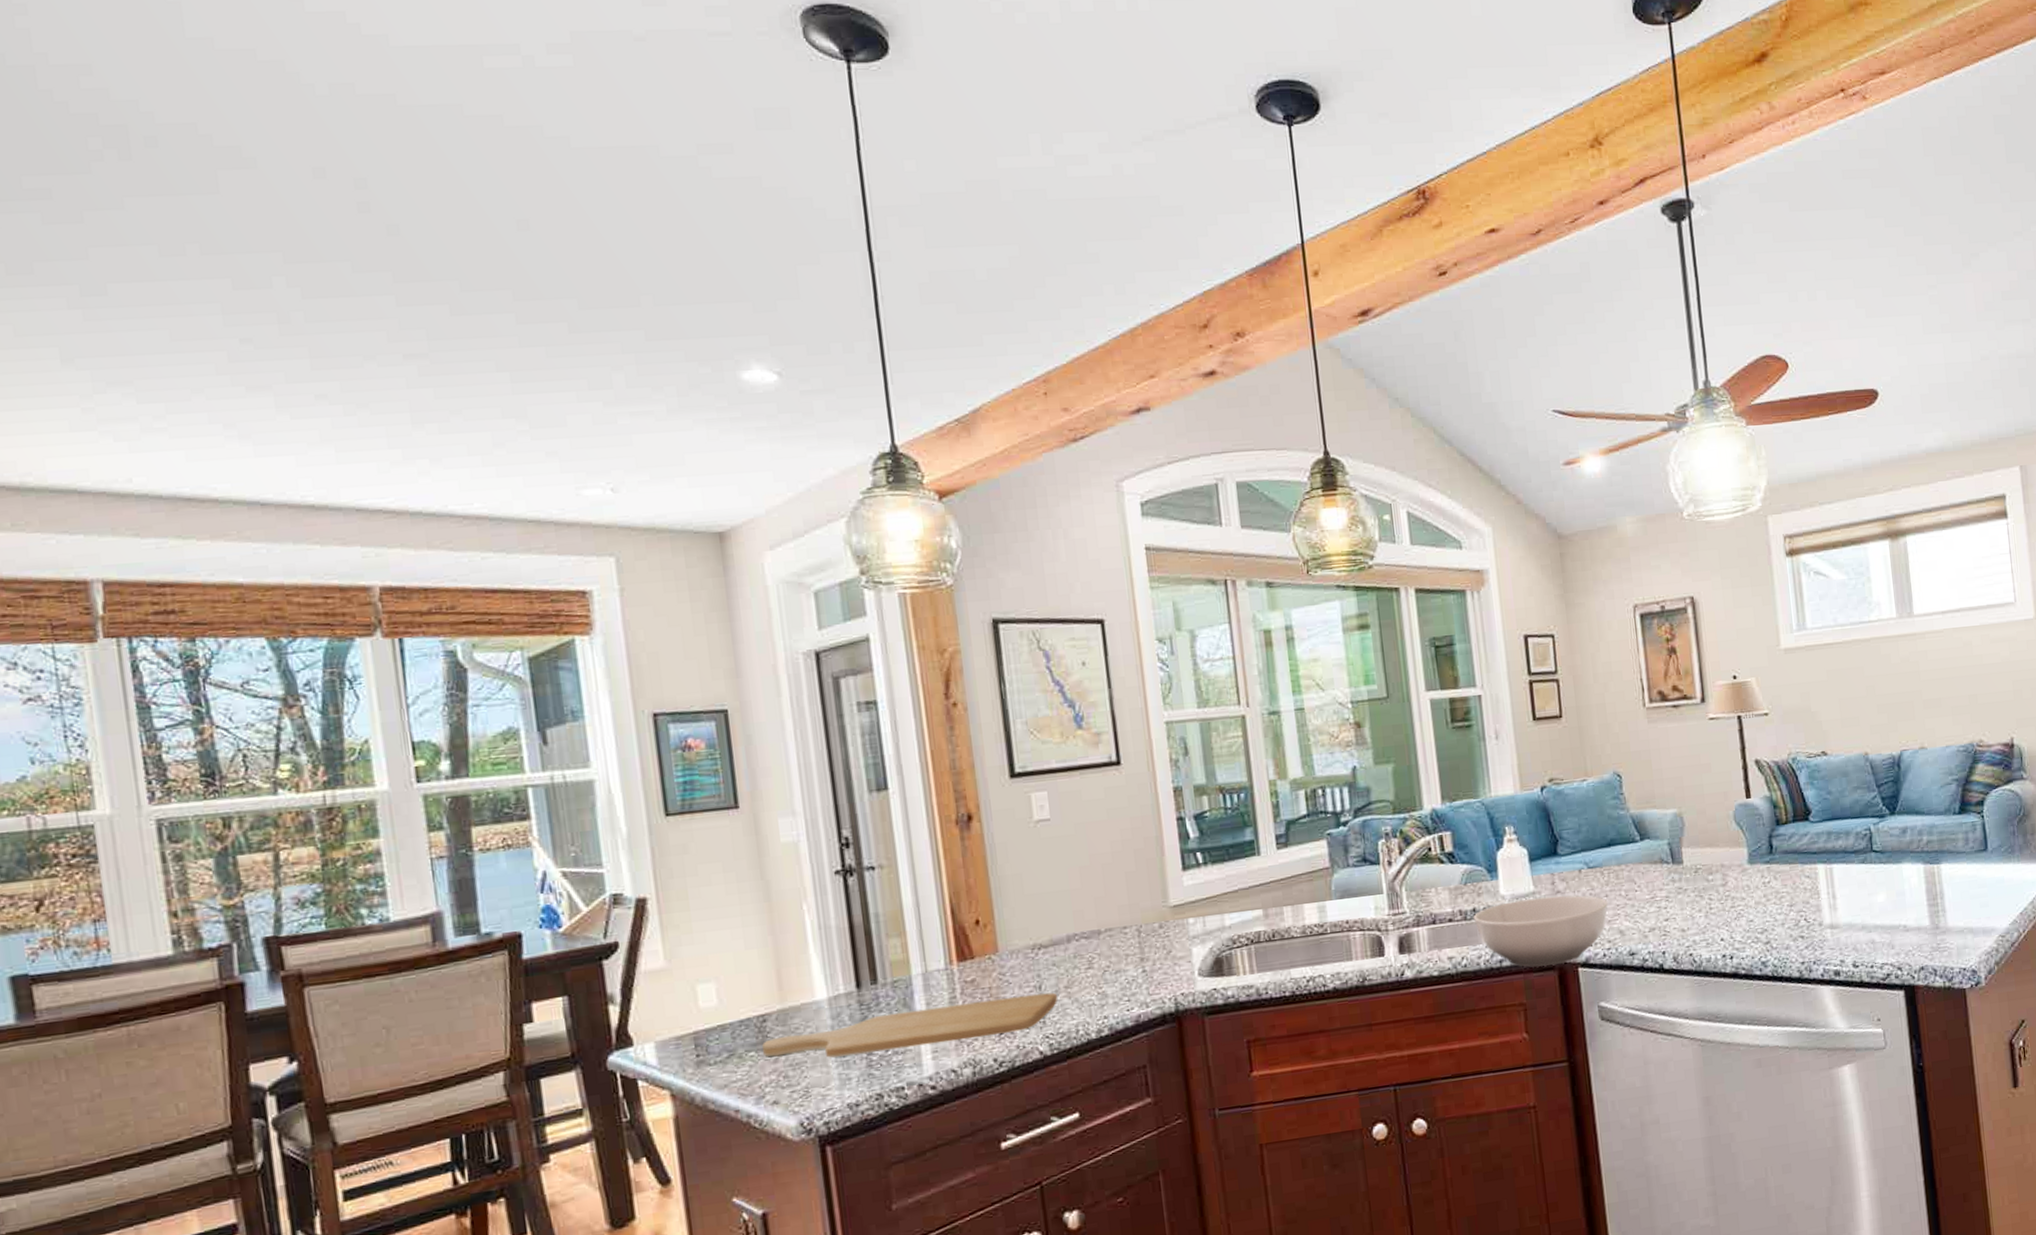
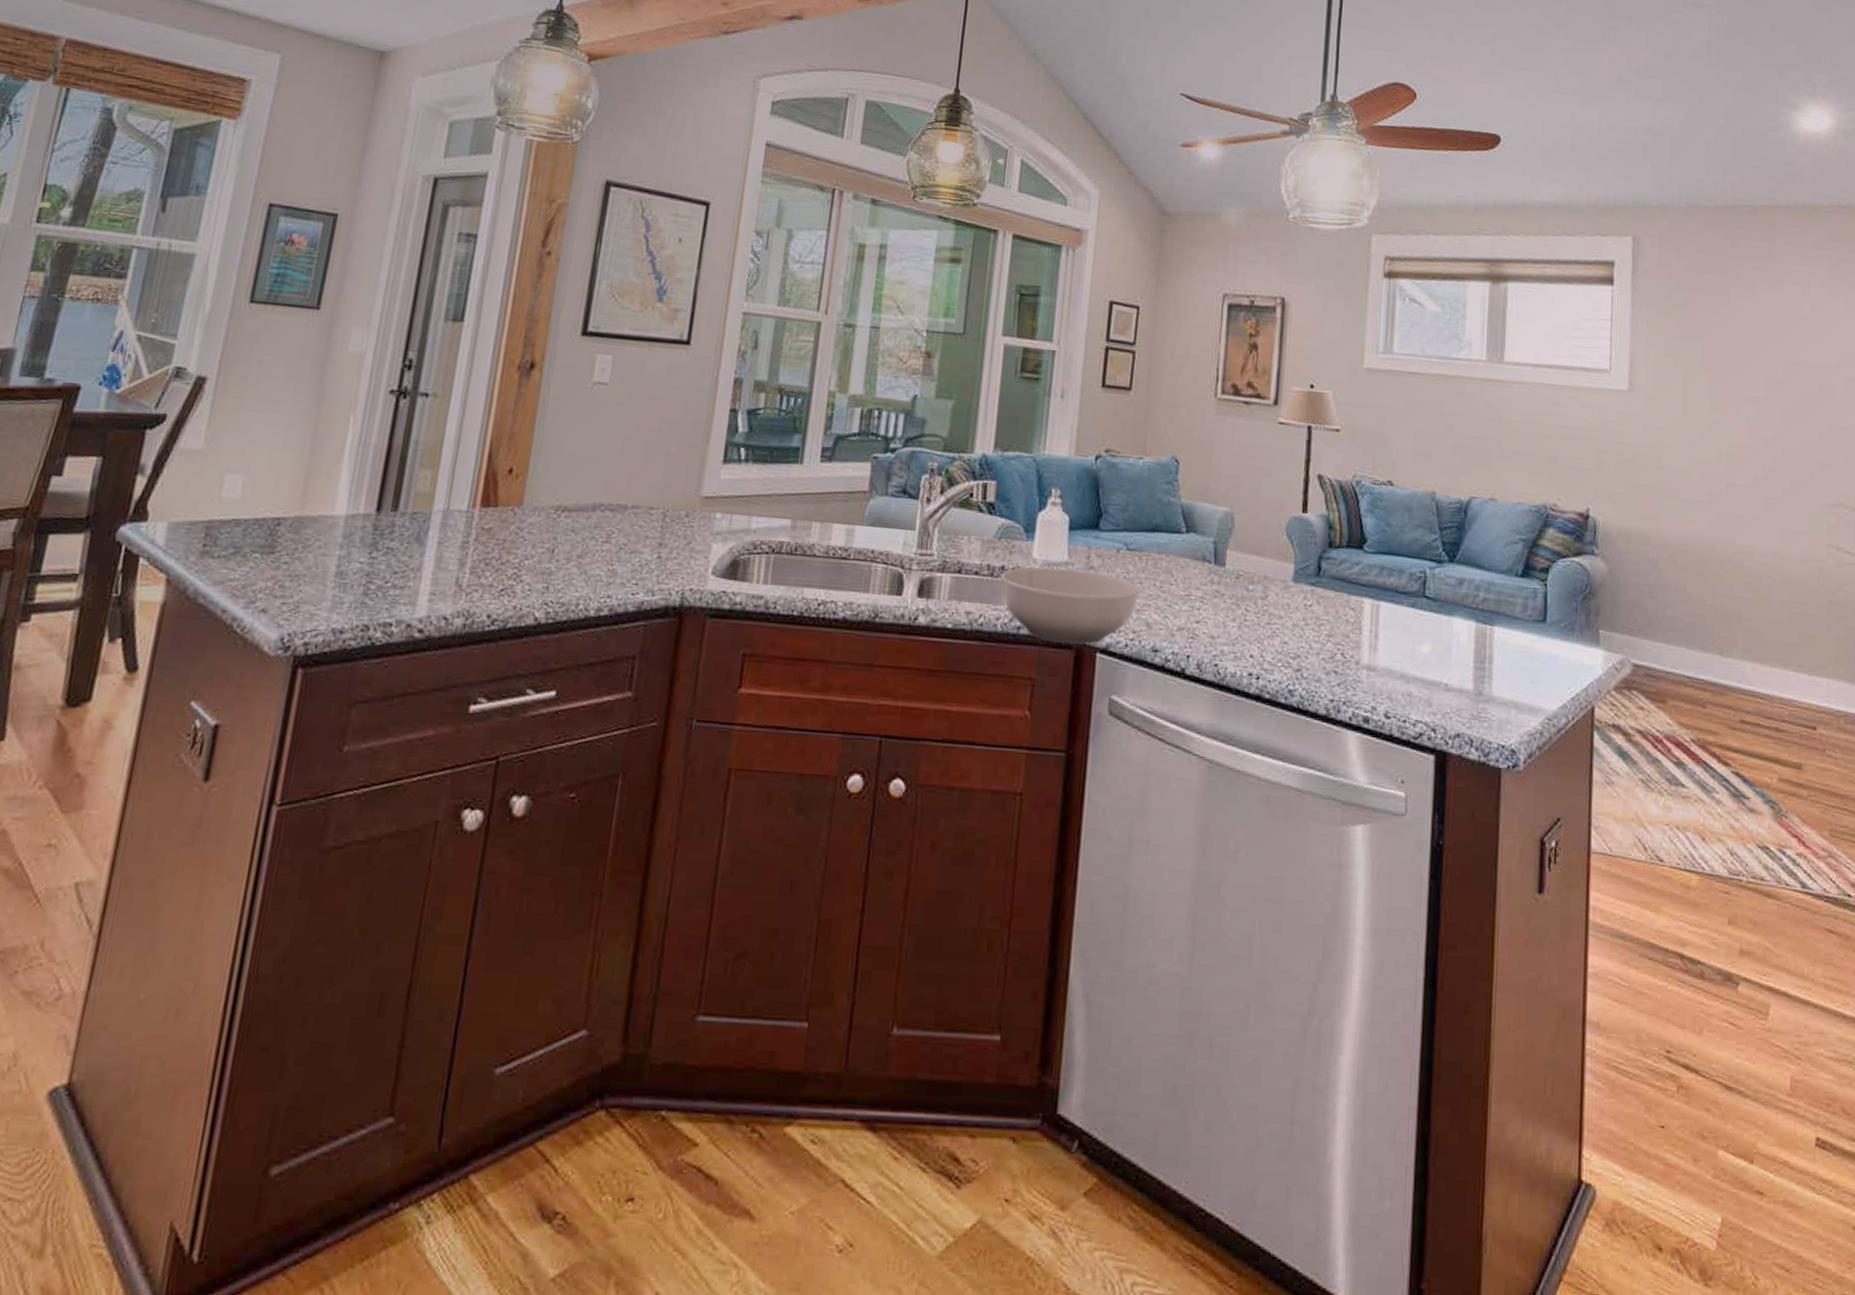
chopping board: present [762,992,1058,1058] -> none [267,543,568,592]

